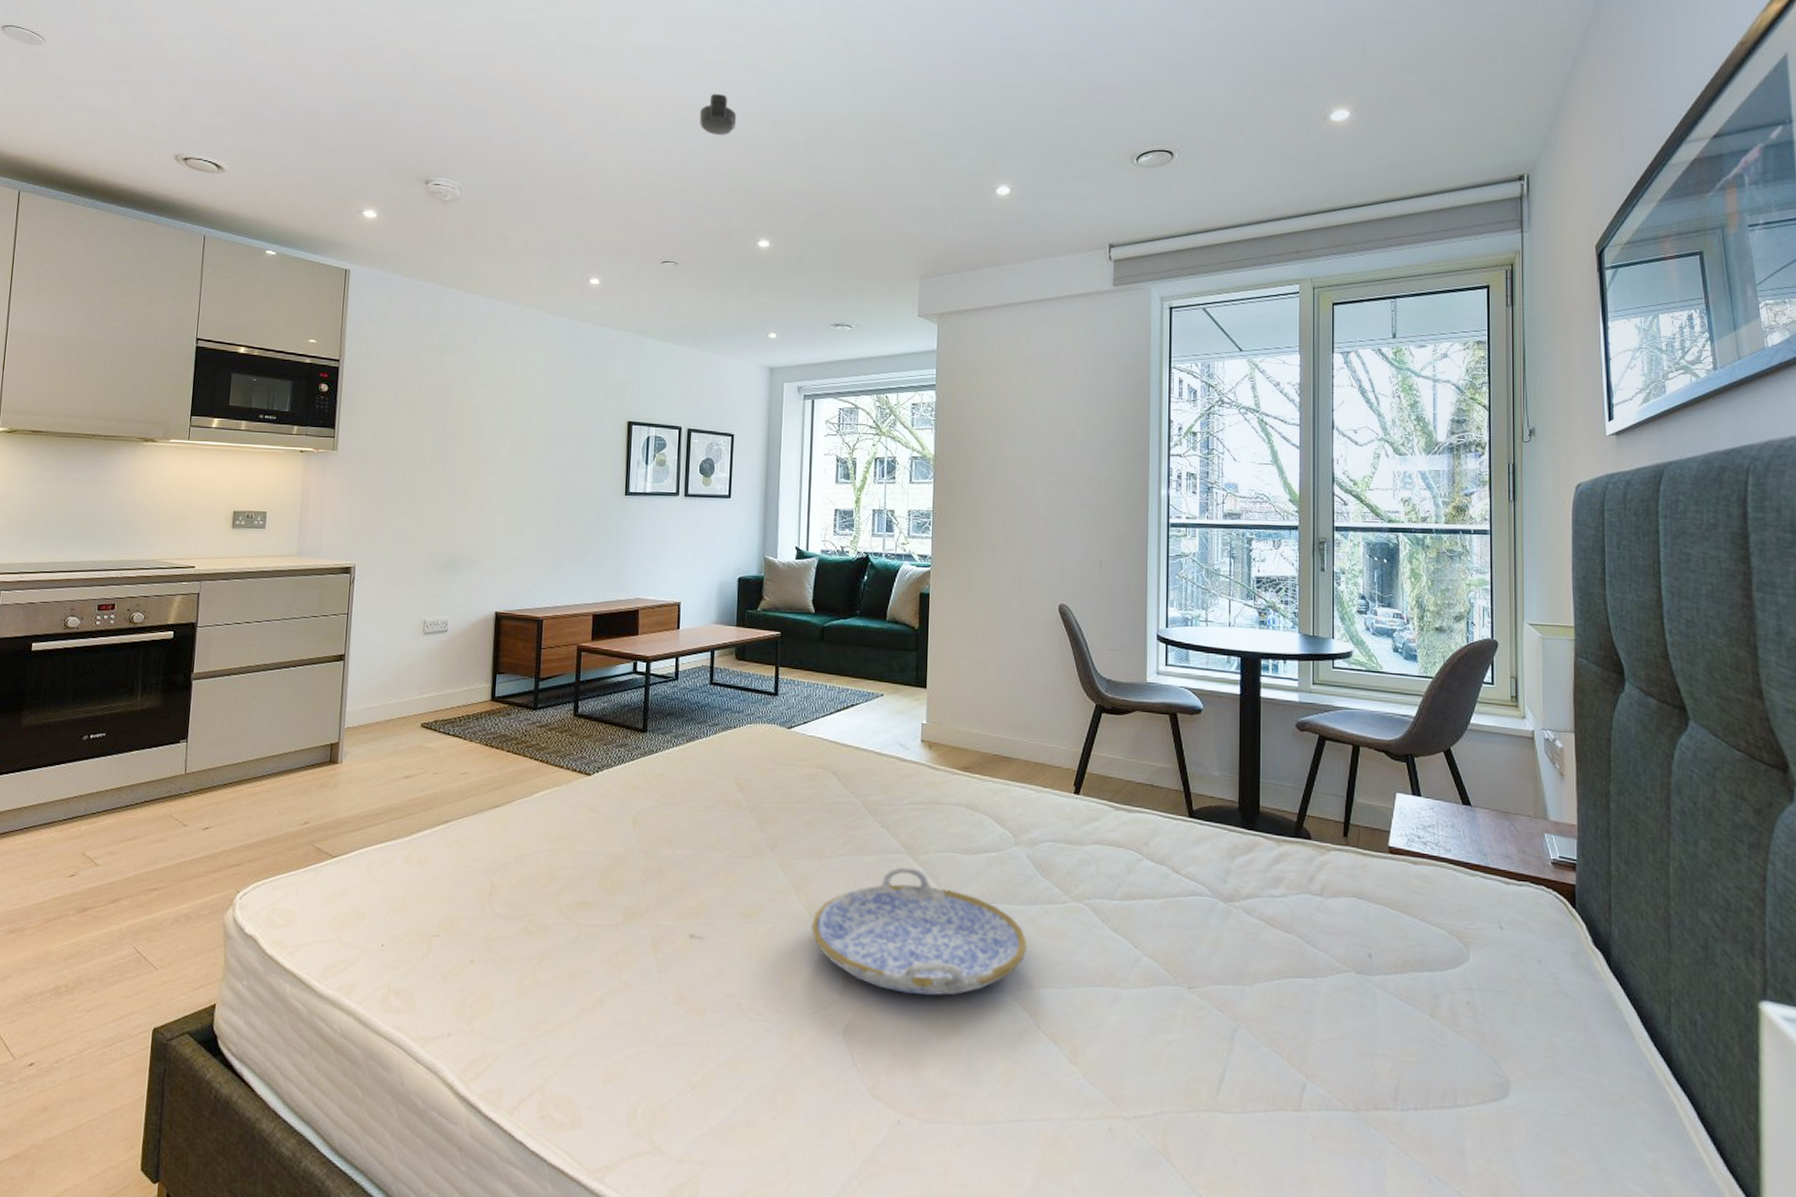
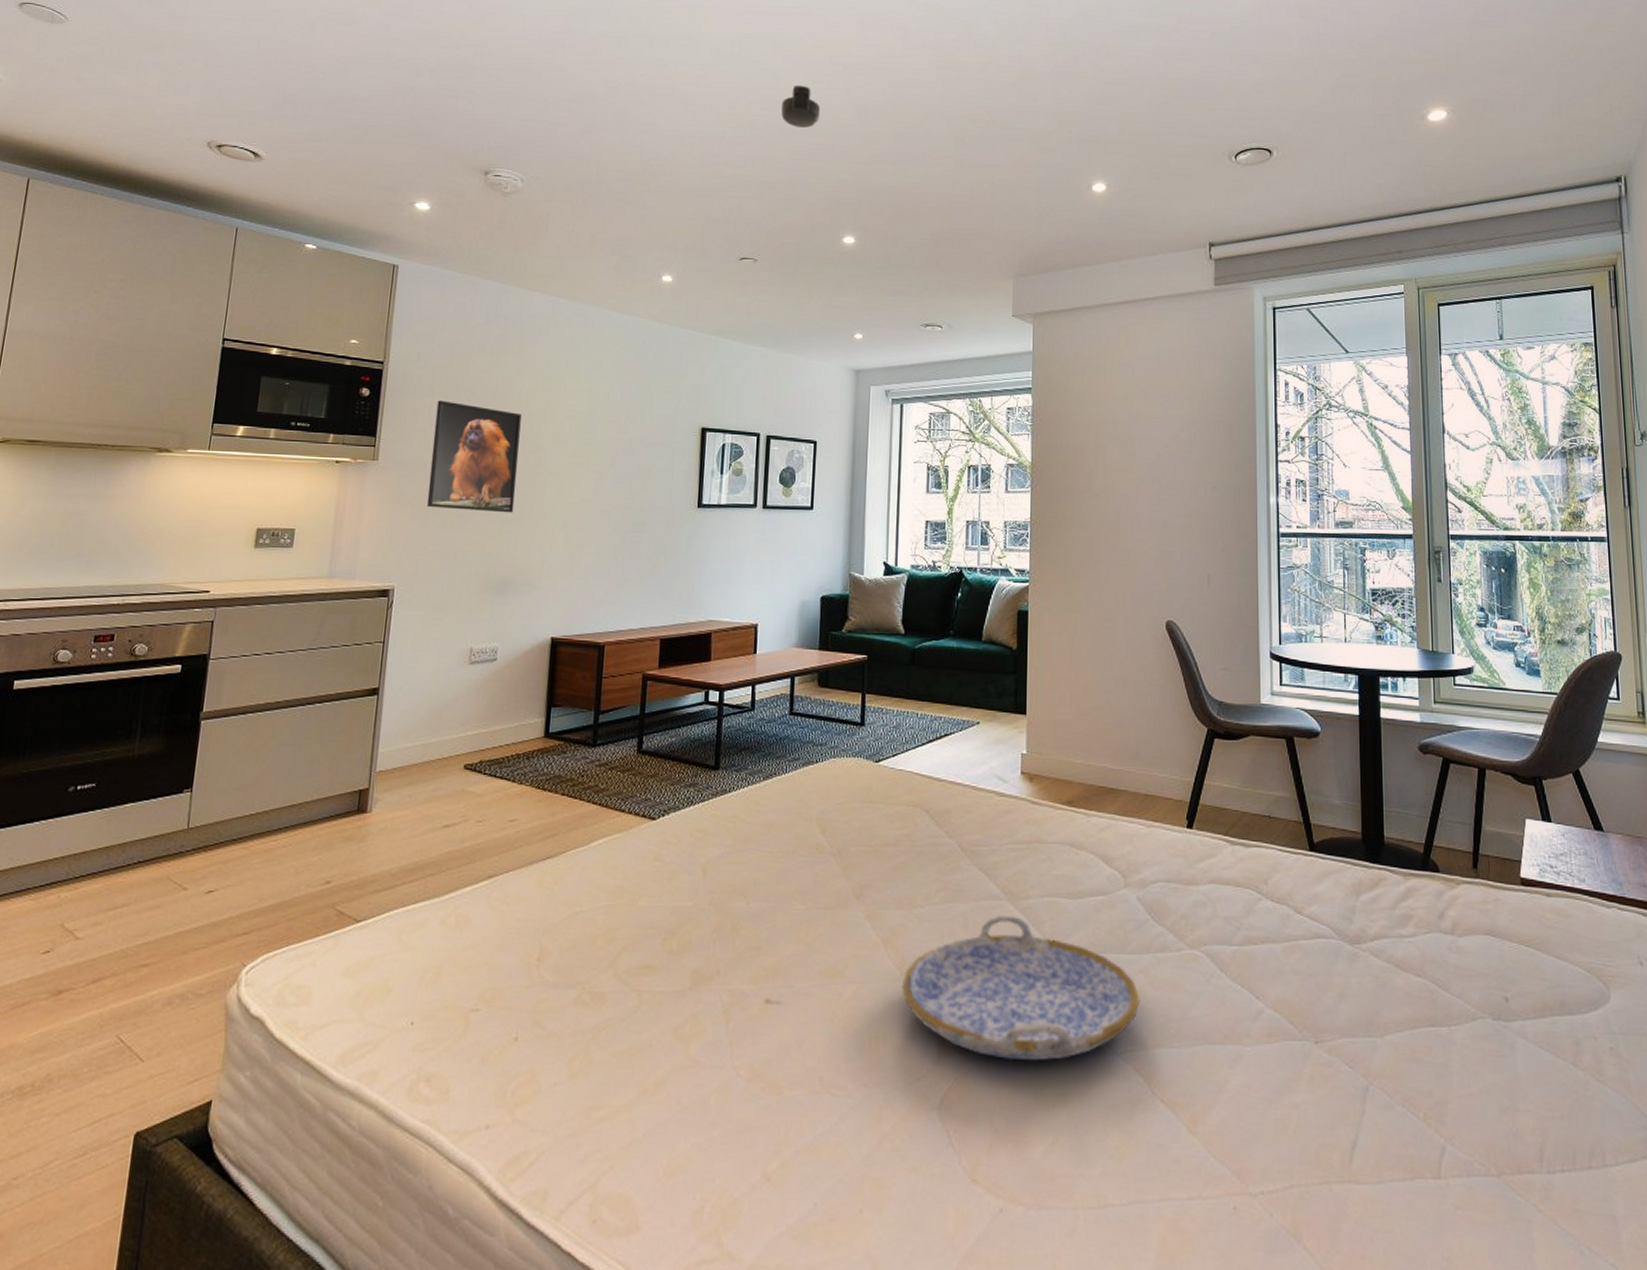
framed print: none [381,395,464,499] -> present [426,400,522,513]

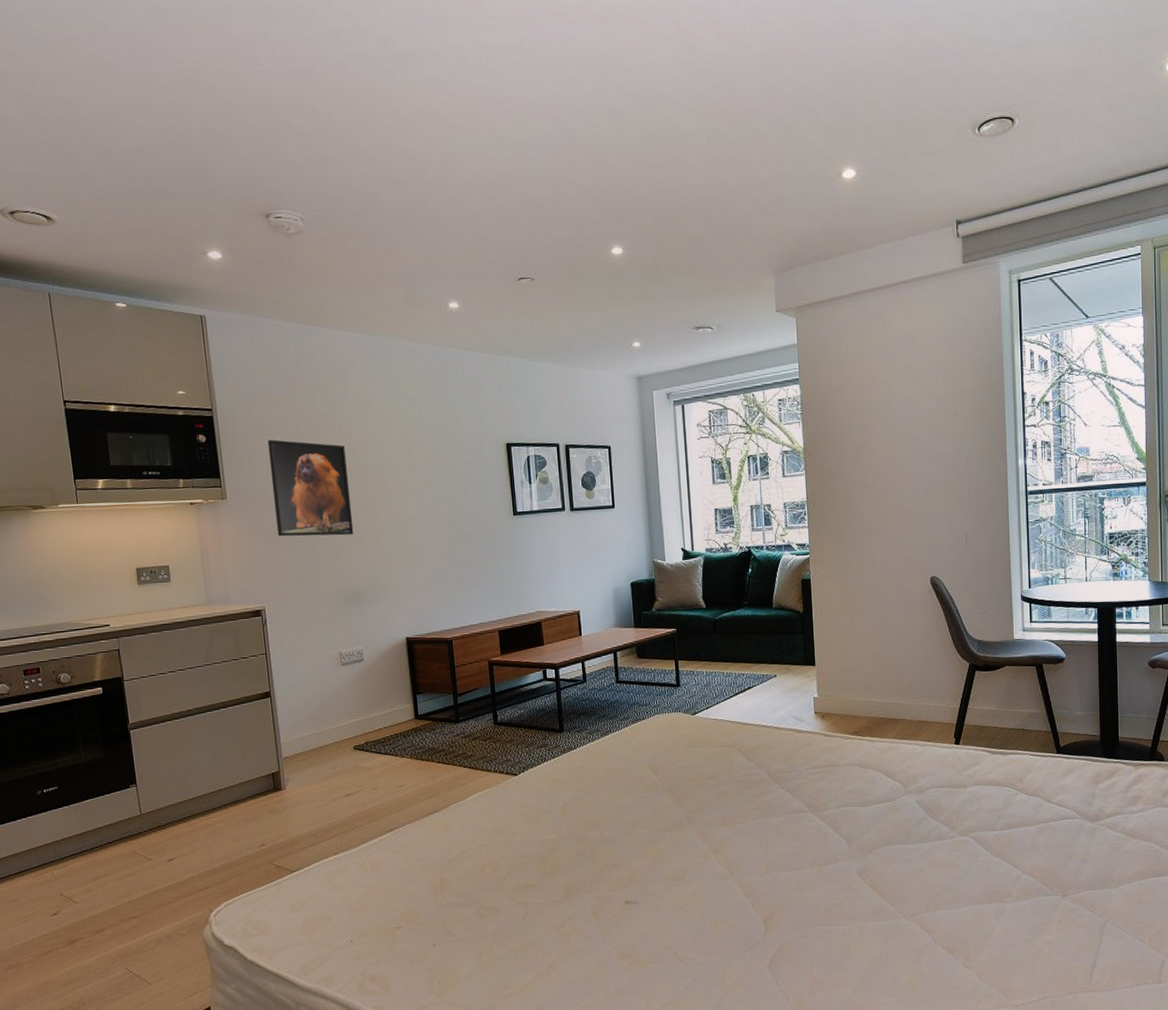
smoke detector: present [781,85,821,128] -> none [536,93,575,139]
serving tray: present [901,915,1141,1061] -> none [731,823,923,928]

